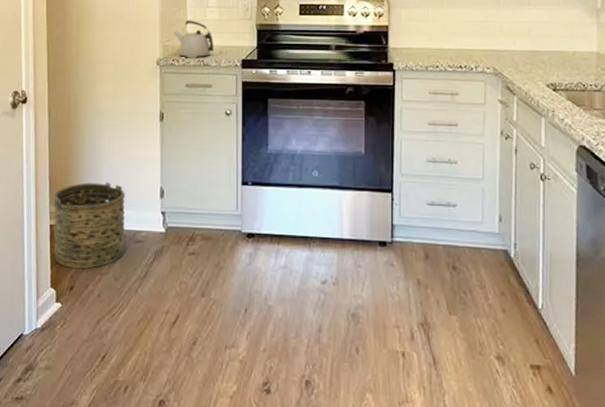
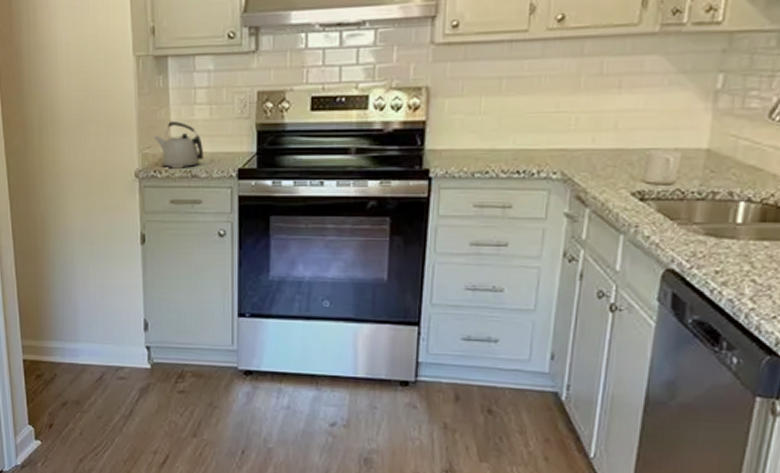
bucket: present [53,182,125,269] -> none [24,313,107,406]
mug: none [553,52,580,79] -> present [642,149,683,185]

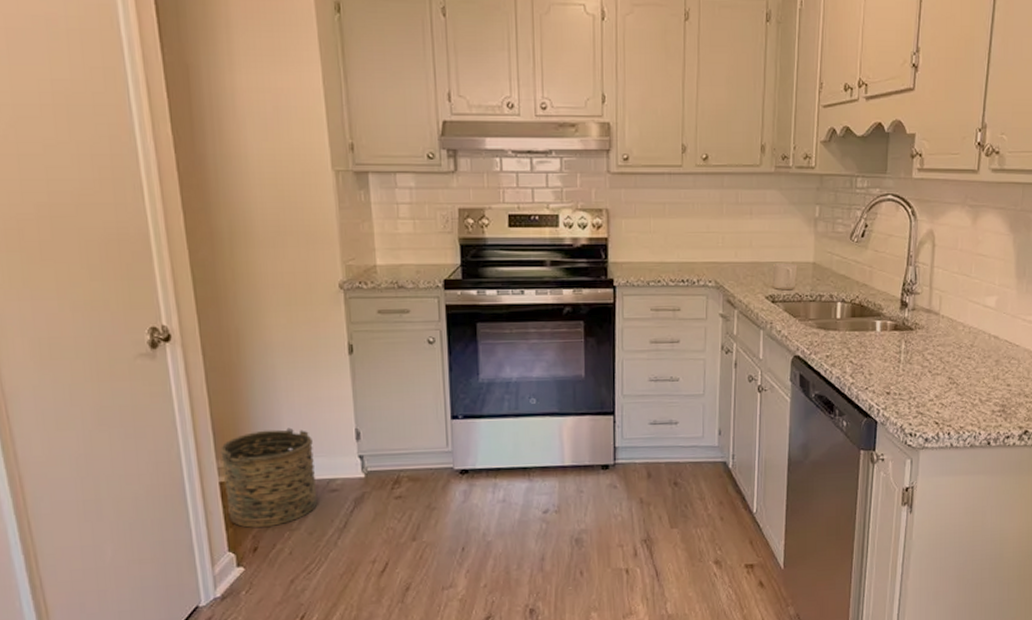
bucket: none [24,313,107,406] -> present [219,427,318,528]
kettle: present [154,121,204,169] -> none [357,234,410,280]

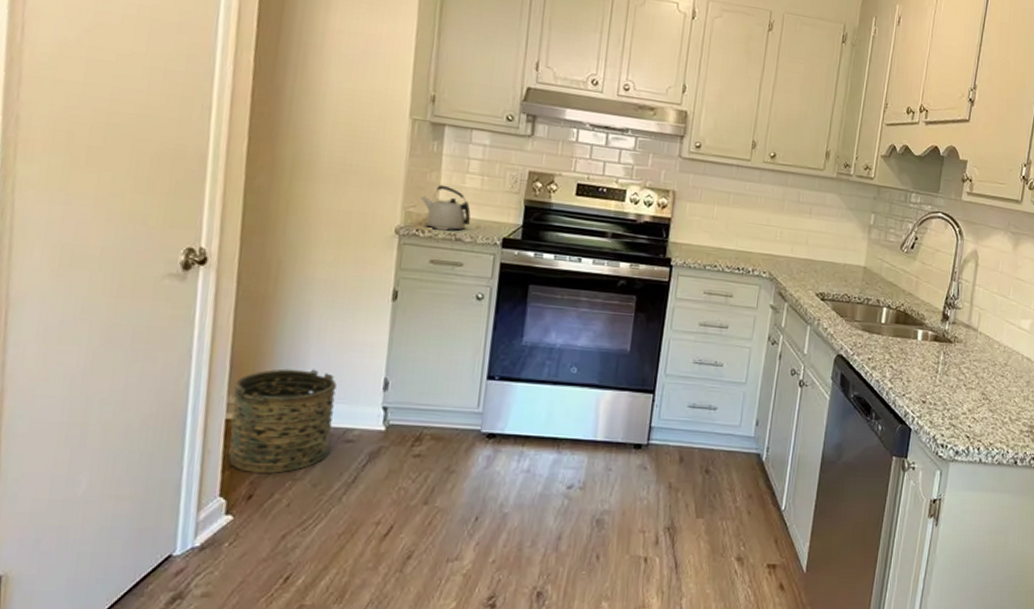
kettle: none [357,234,410,280] -> present [420,184,471,231]
mug: present [772,263,798,291] -> none [823,262,849,291]

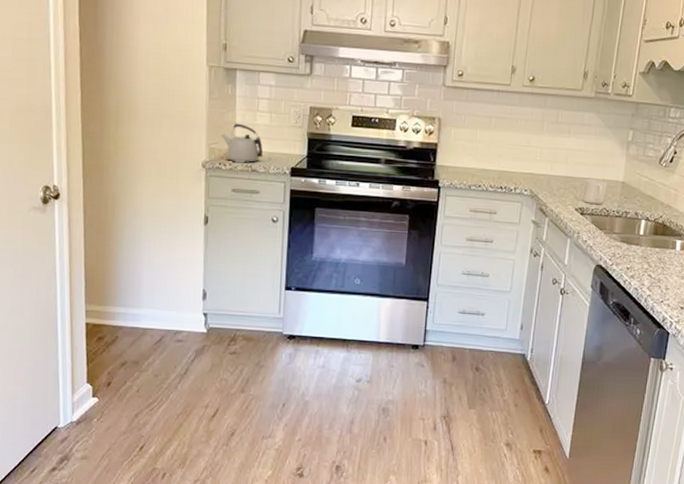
bucket: present [227,368,337,473] -> none [89,282,166,366]
mug: none [823,262,849,291] -> present [583,179,608,205]

